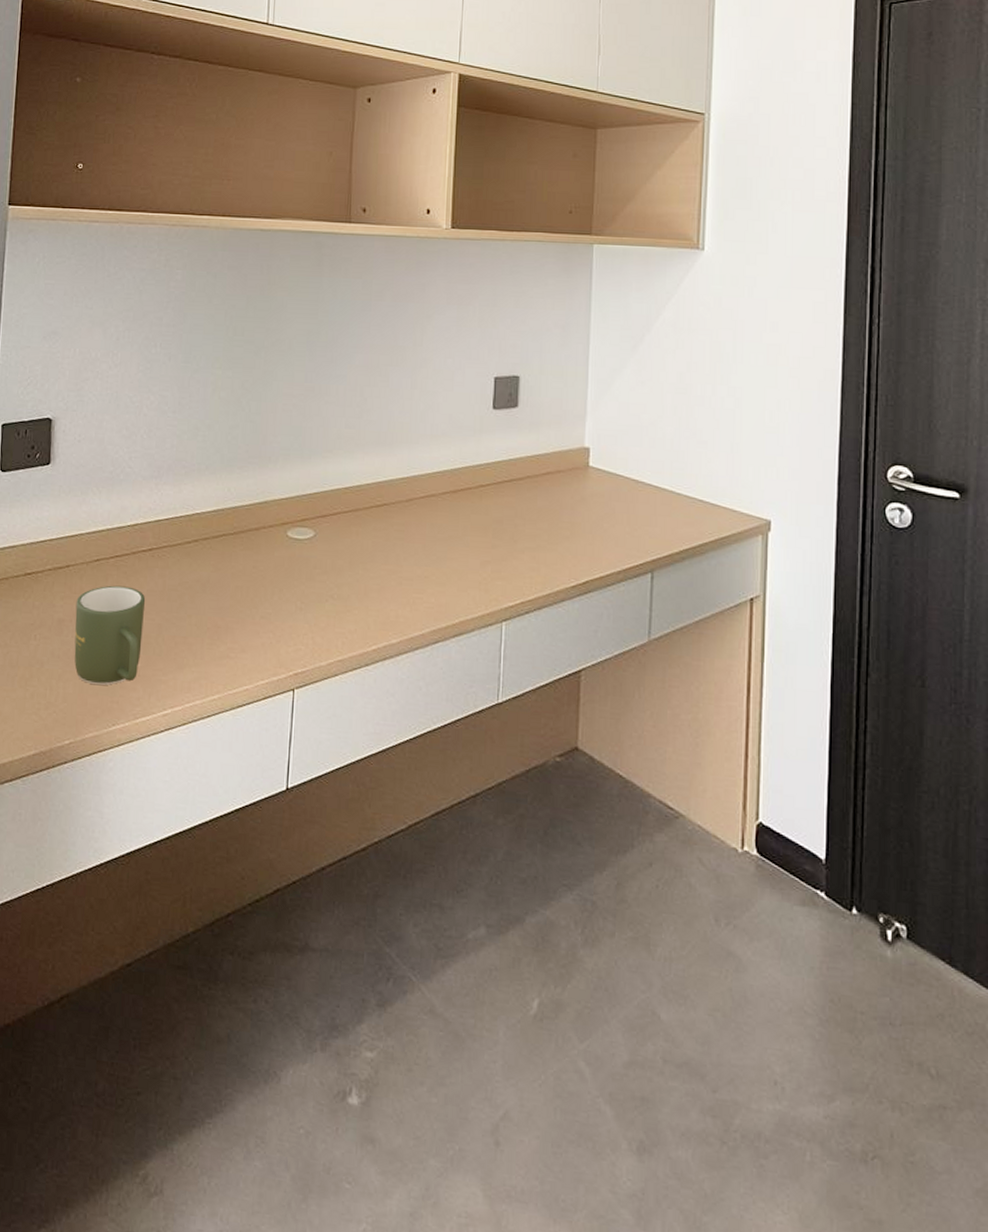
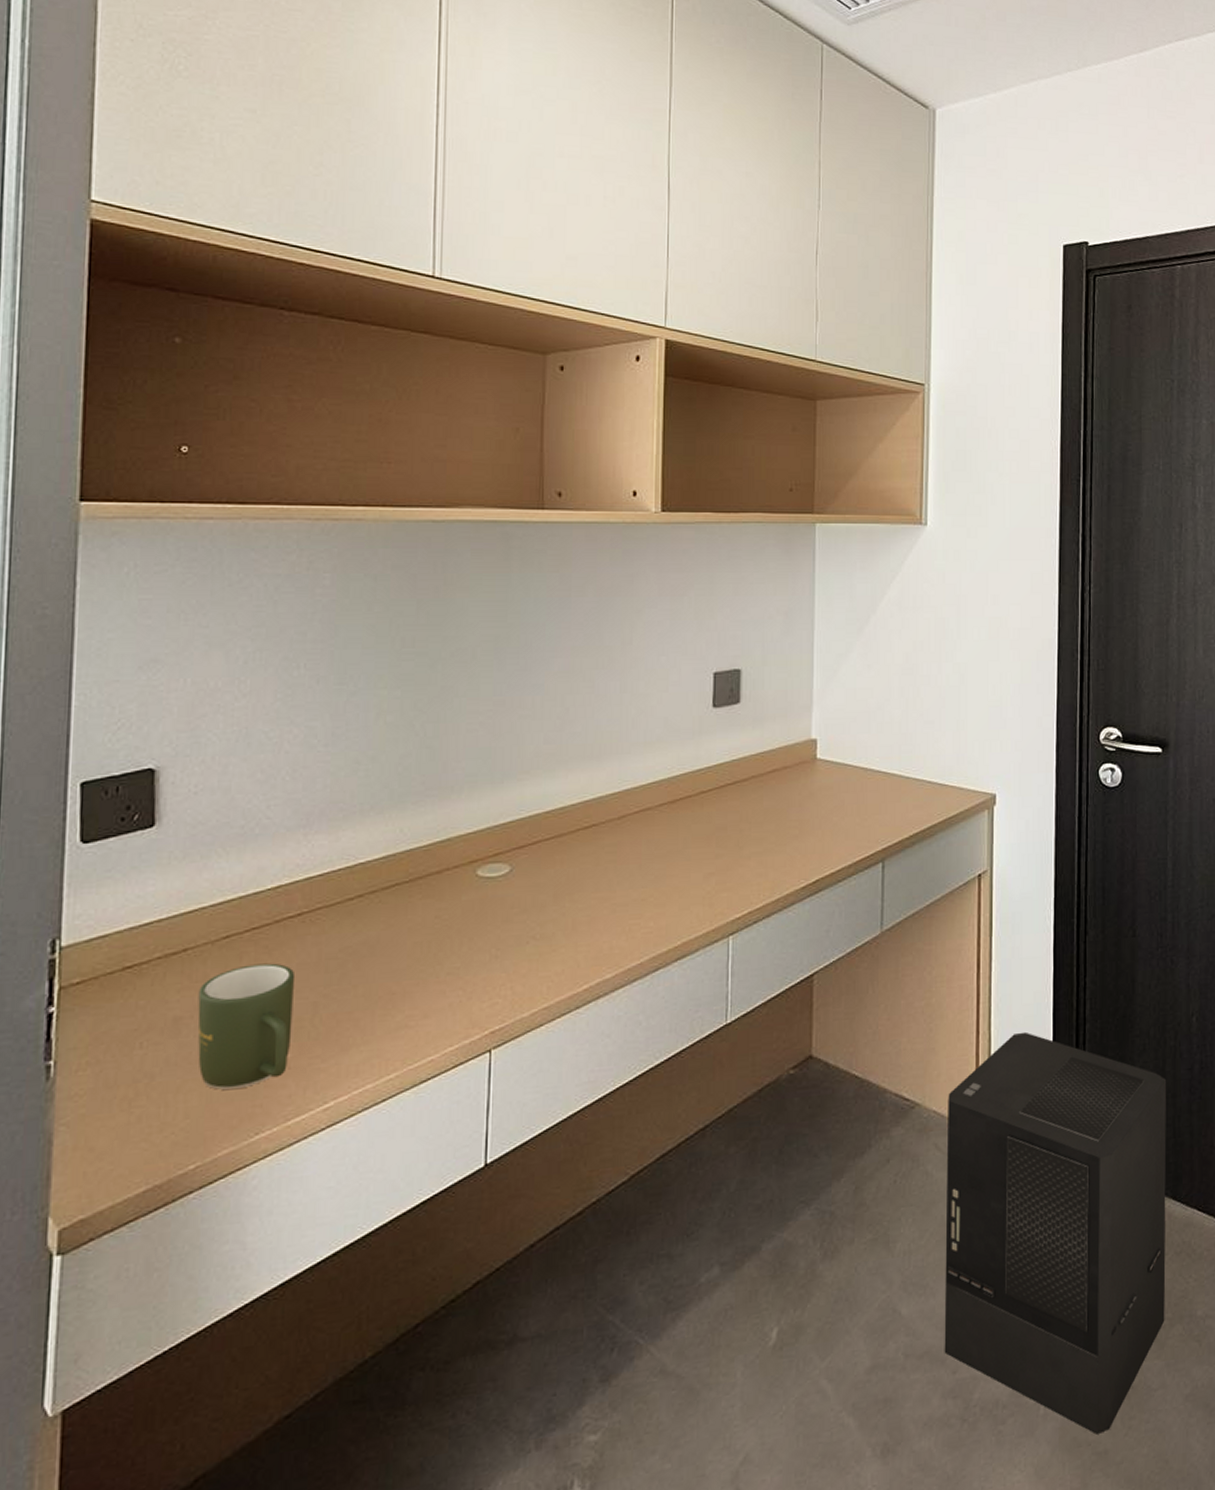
computer tower: none [704,764,959,1201] -> present [944,1031,1167,1434]

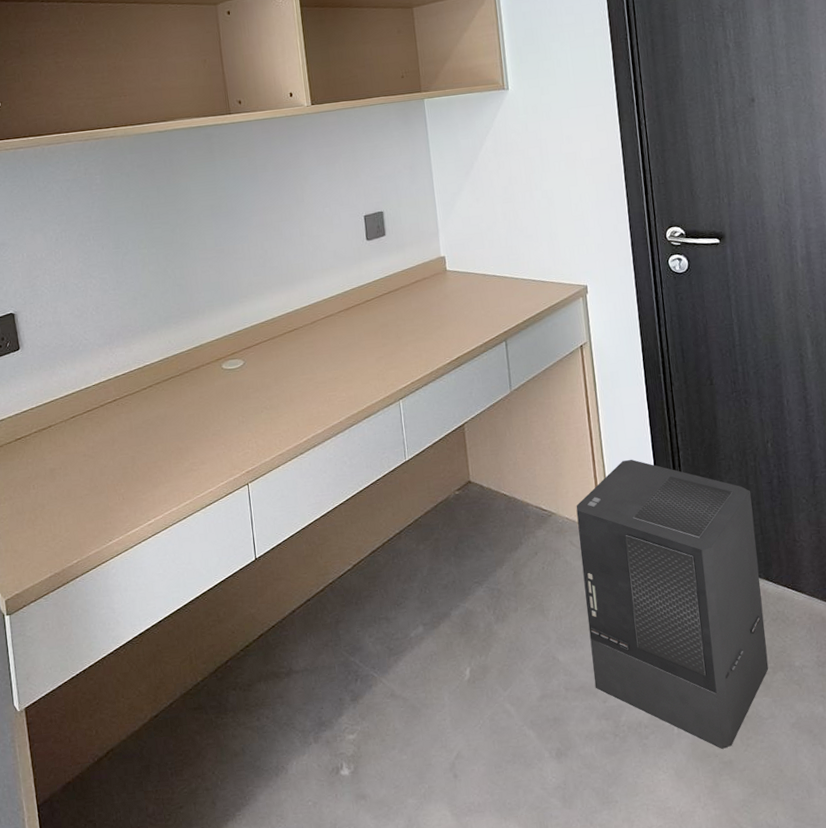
mug: present [197,963,294,1091] -> none [62,432,122,514]

